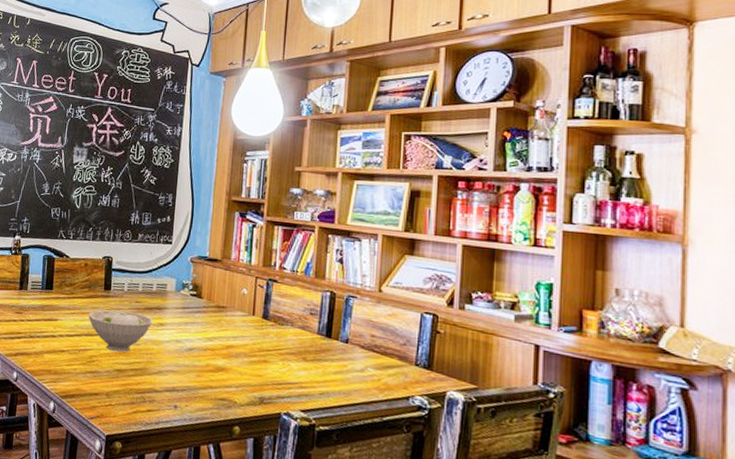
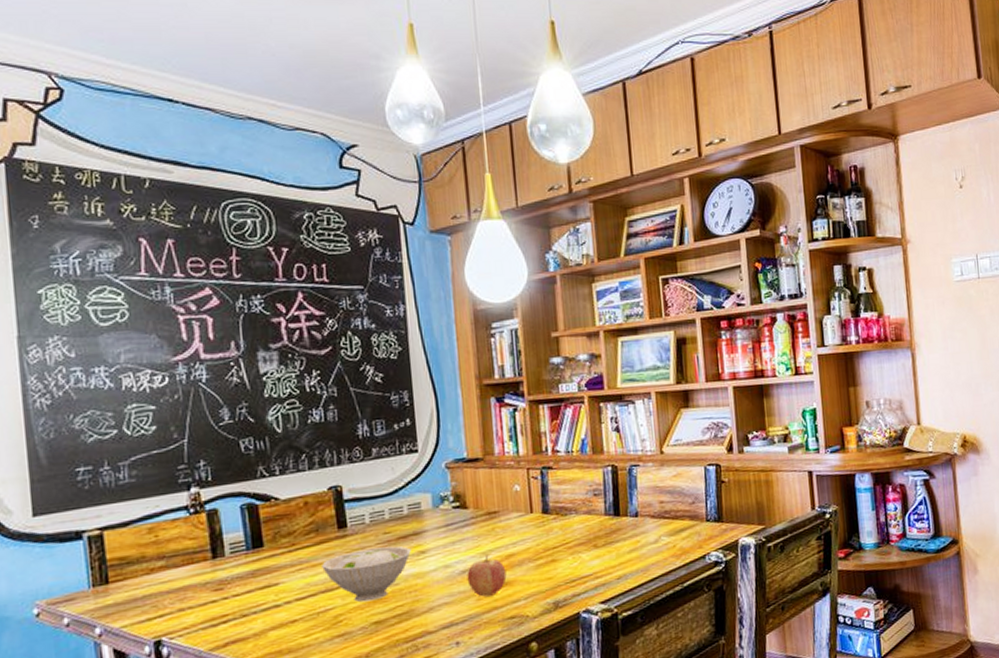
fruit: none [192,340,224,376] -> present [467,554,507,597]

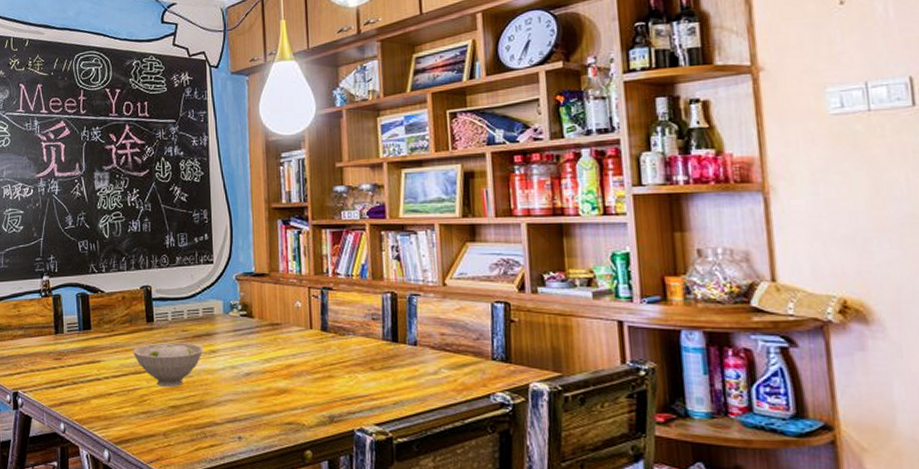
fruit: present [467,554,507,597] -> none [250,362,286,400]

